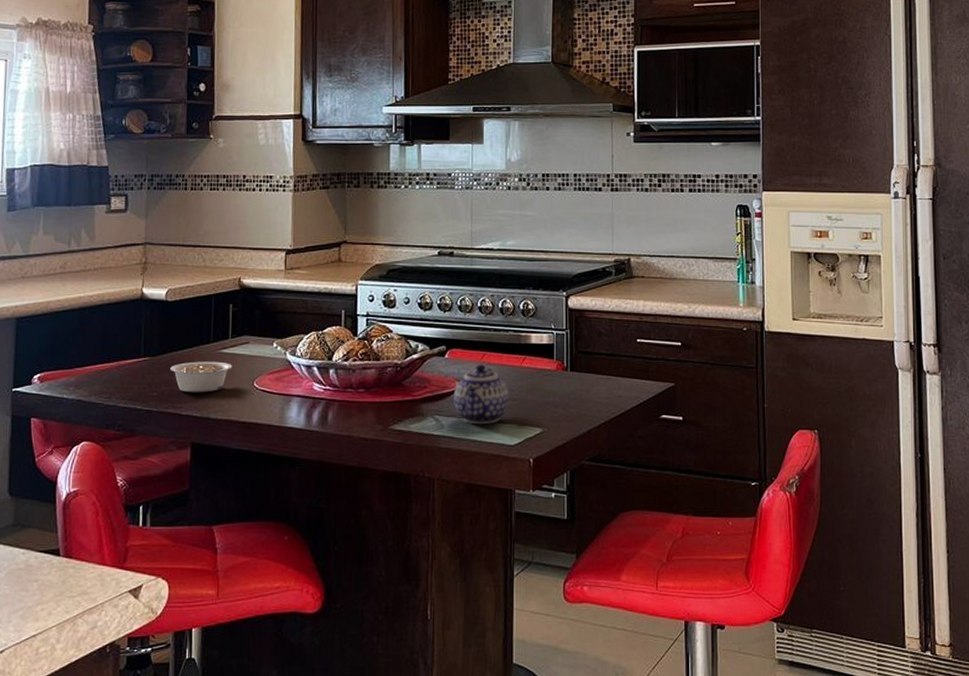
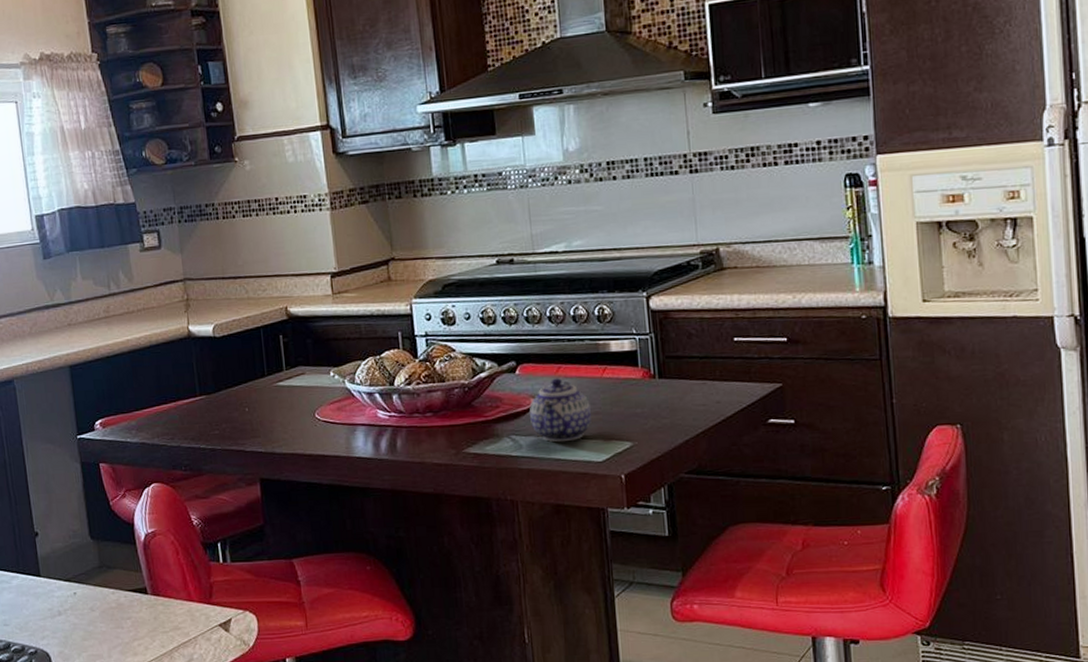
legume: present [170,361,232,393] -> none [228,395,291,429]

